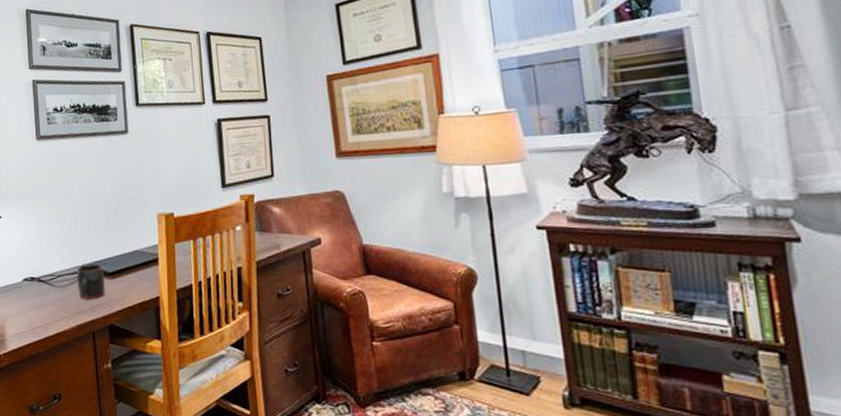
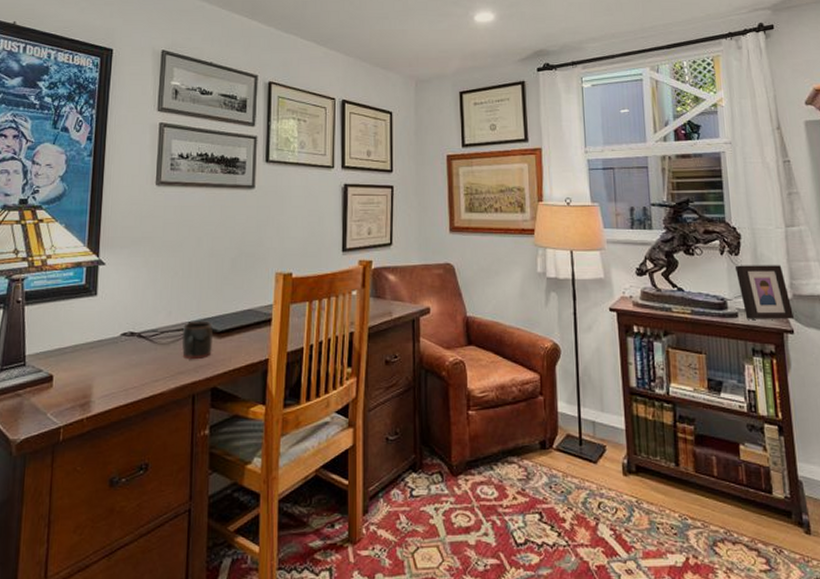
picture frame: none [710,159,800,228] -> present [736,265,794,319]

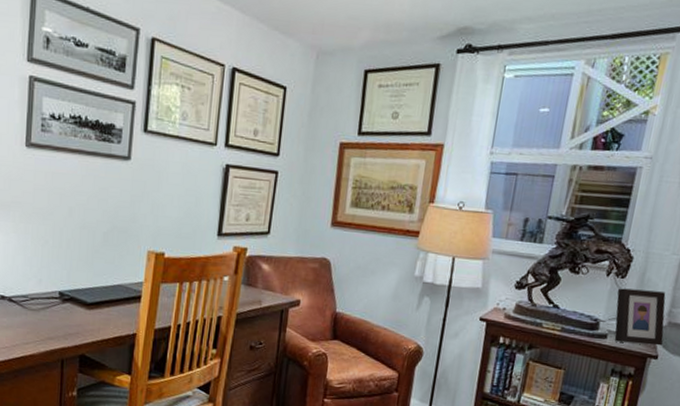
mug: present [181,322,213,360] -> none [51,291,83,327]

